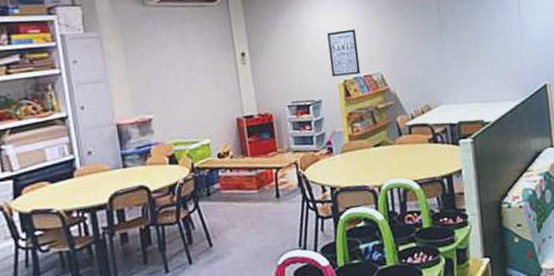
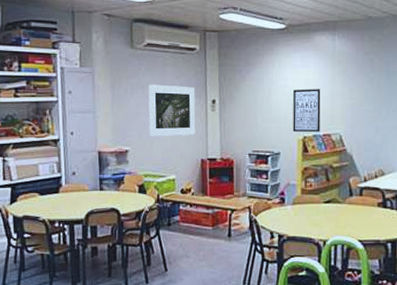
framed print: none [167,41,227,101] -> present [148,84,196,137]

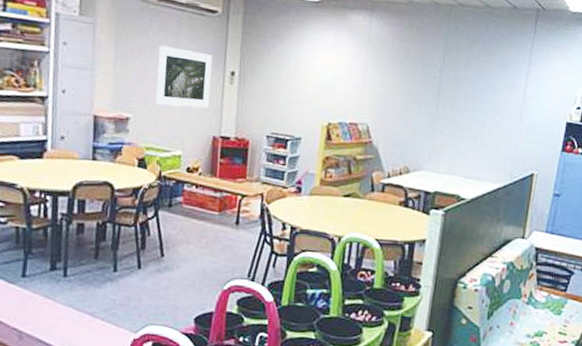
wall art: present [293,89,321,132] -> none [317,70,352,120]

